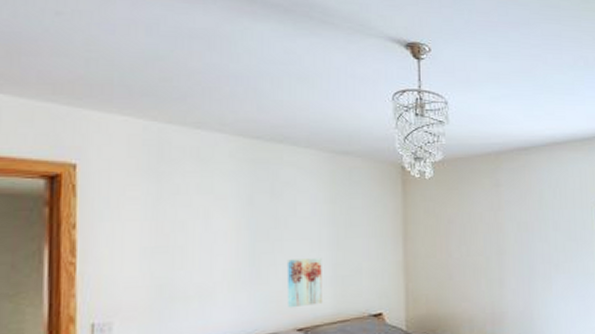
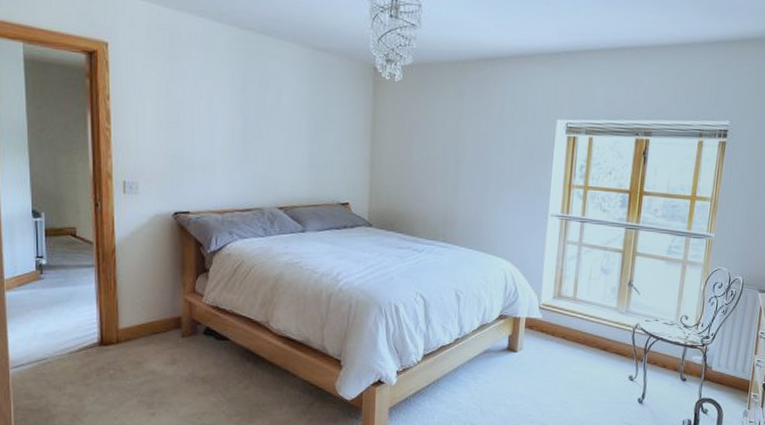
wall art: present [286,258,322,308] -> none [271,145,300,189]

